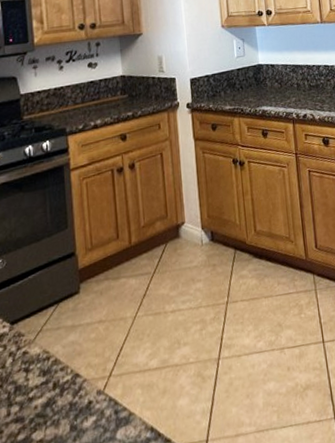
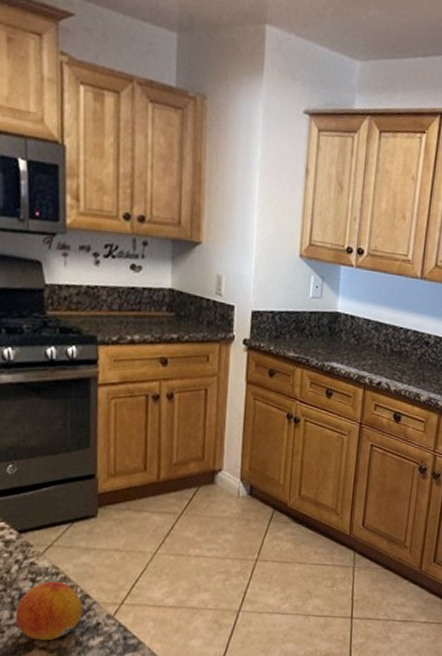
fruit: none [12,365,74,434] -> present [15,581,83,641]

